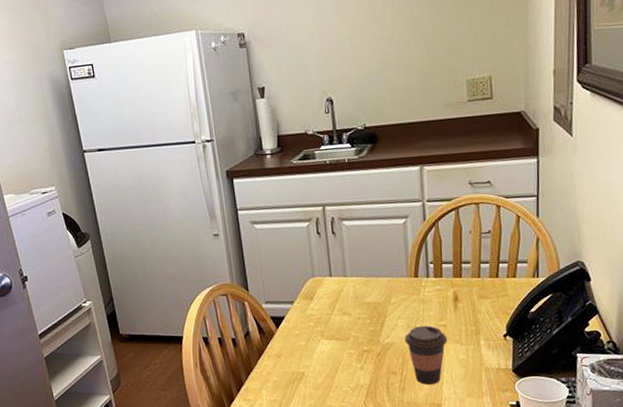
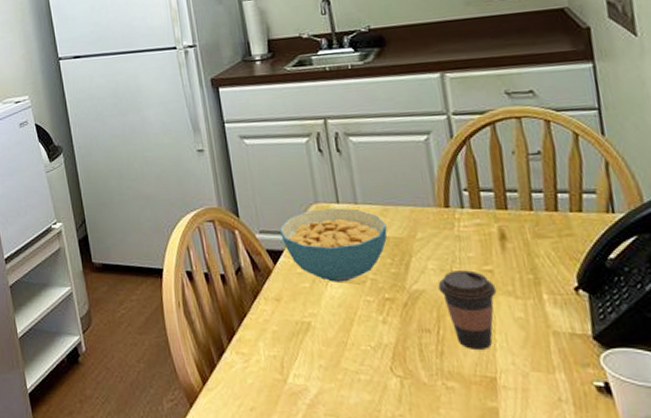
cereal bowl: none [281,280,369,340] -> present [279,207,388,282]

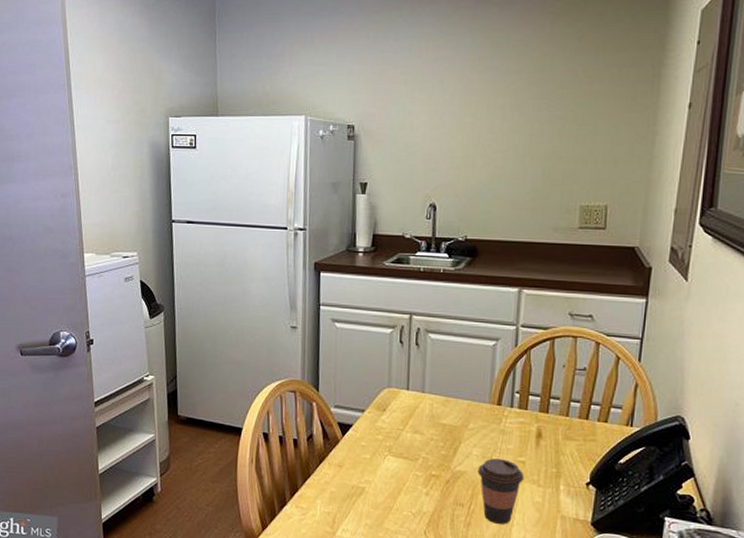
cereal bowl: present [279,207,388,282] -> none [352,393,445,458]

